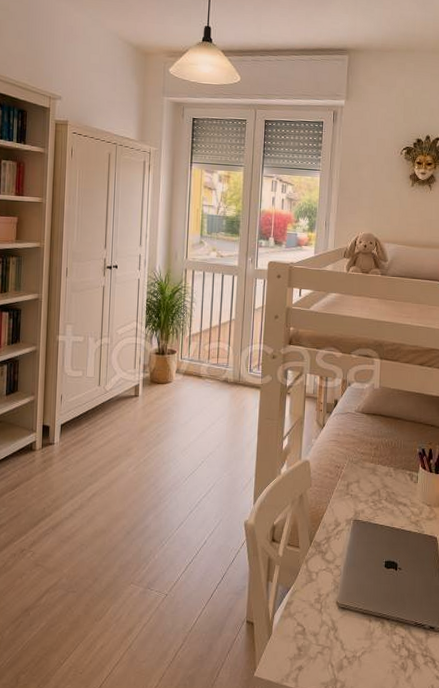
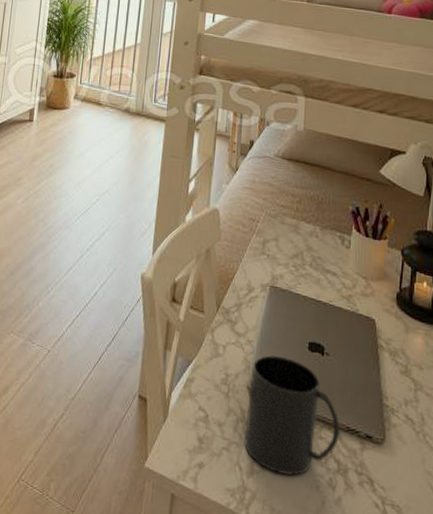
mug: none [335,574,410,665] -> present [244,354,341,476]

